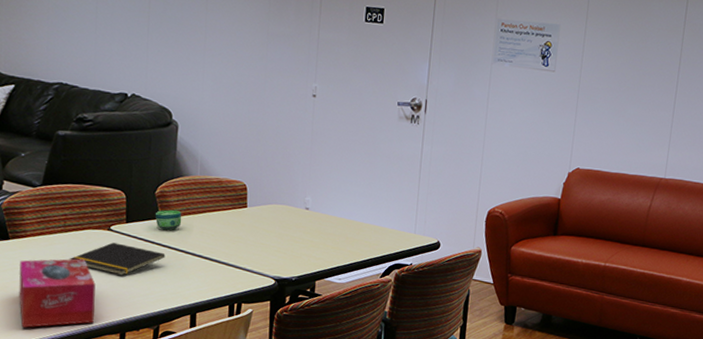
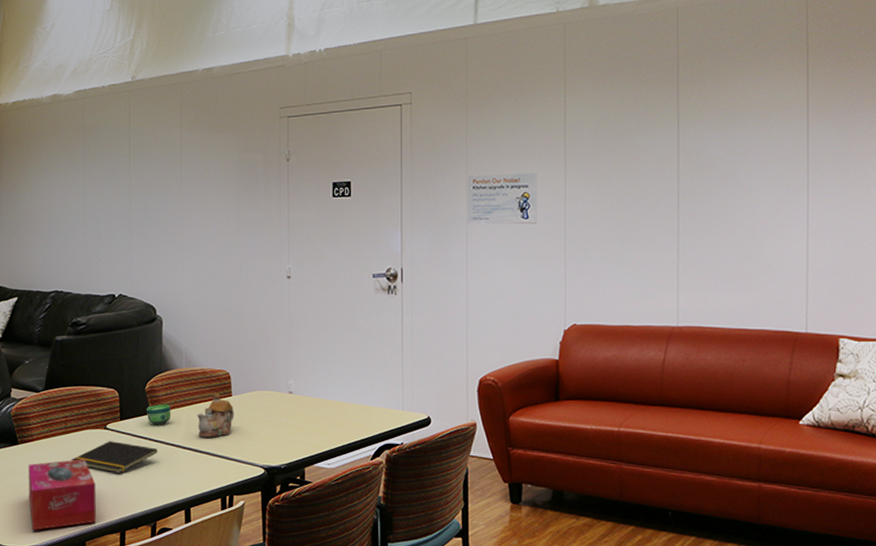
teapot: none [209,203,249,247] -> present [197,392,234,438]

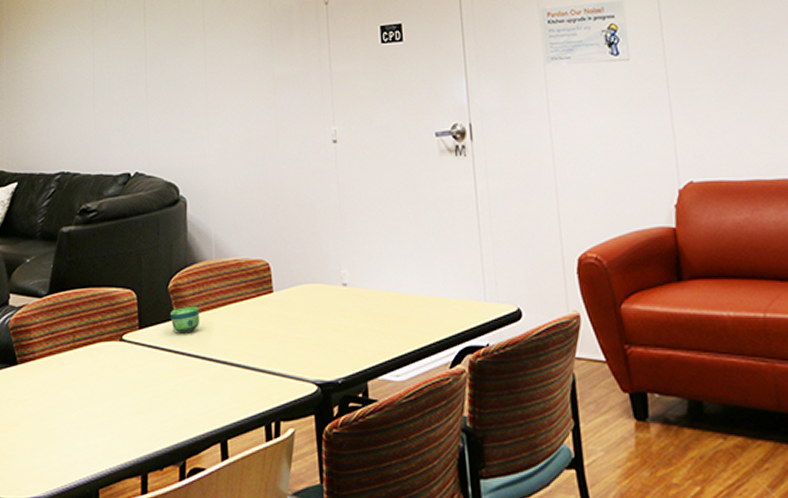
tissue box: present [28,459,96,530] -> none [29,381,111,476]
notepad: present [71,441,158,473] -> none [80,356,185,397]
teapot: present [197,392,234,438] -> none [232,289,277,347]

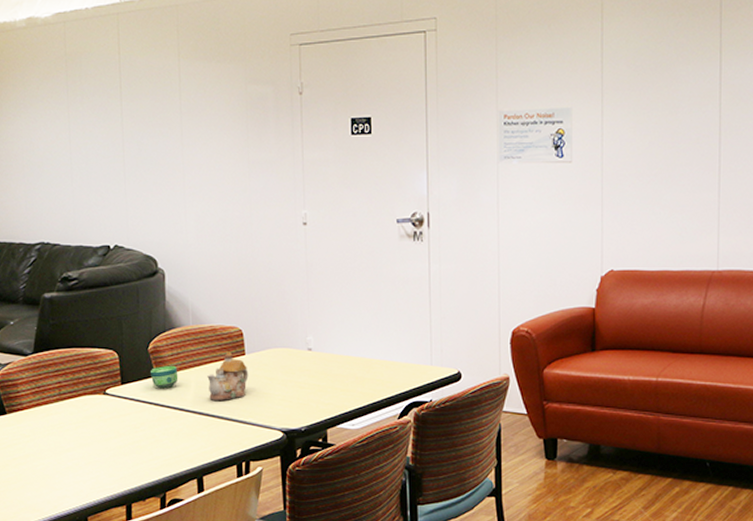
teapot: none [232,289,277,347] -> present [207,351,249,400]

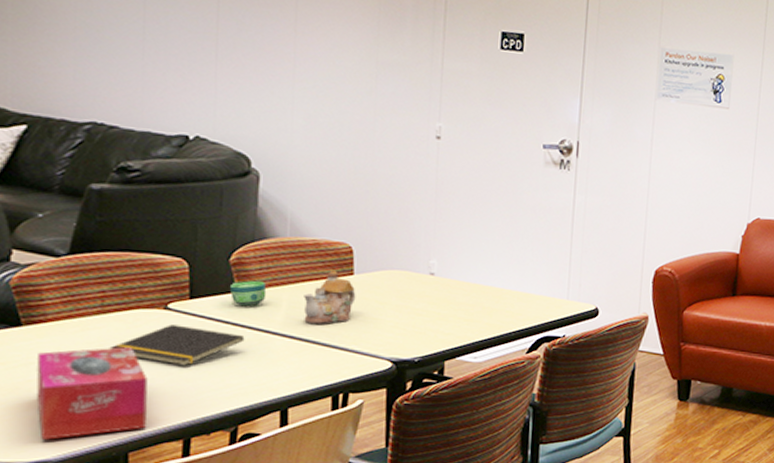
tissue box: none [19,428,98,507] -> present [36,347,148,440]
notepad: none [67,407,165,442] -> present [109,324,245,366]

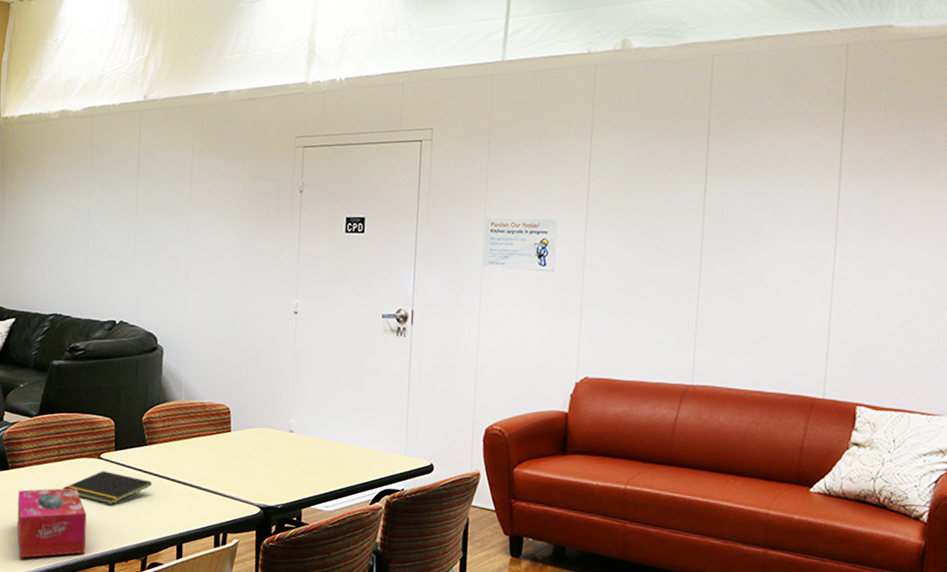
cup: present [230,280,267,307] -> none [142,436,168,458]
teapot: present [304,269,356,324] -> none [194,427,233,473]

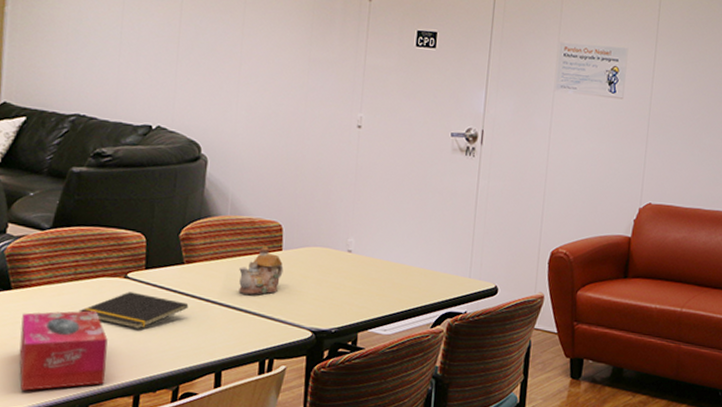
teapot: none [194,427,233,473] -> present [238,245,284,295]

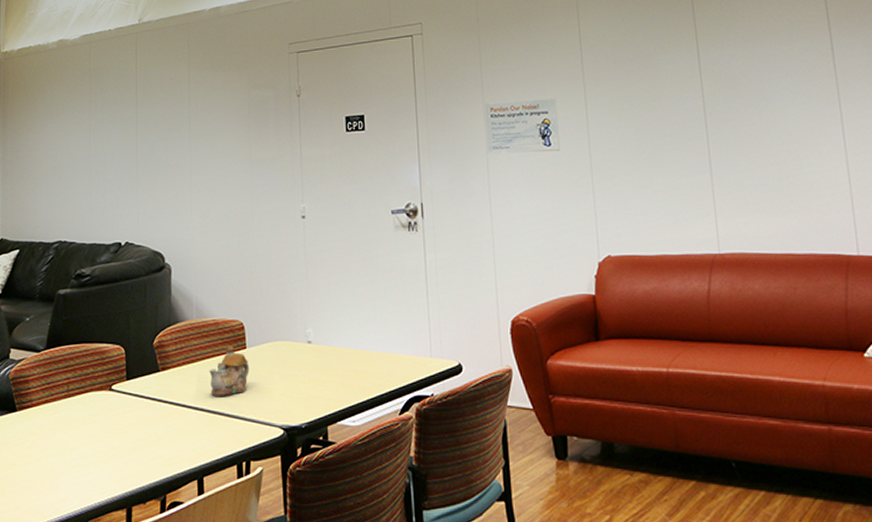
tissue box: present [19,310,108,391] -> none [26,426,100,509]
notepad: present [78,292,189,329] -> none [73,404,167,440]

